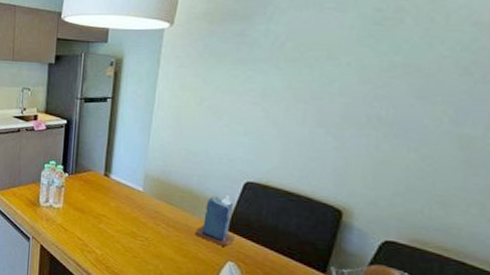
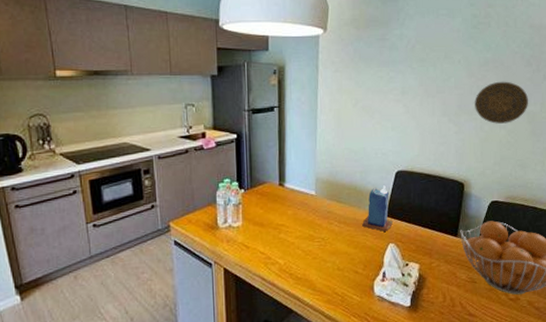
decorative plate: none [368,91,464,146] -> present [475,81,529,124]

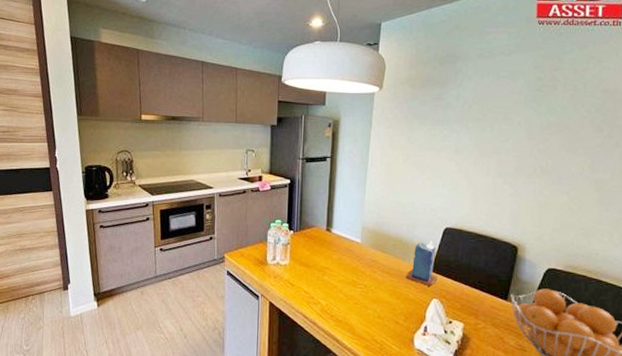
decorative plate: present [475,81,529,124] -> none [534,145,598,190]

